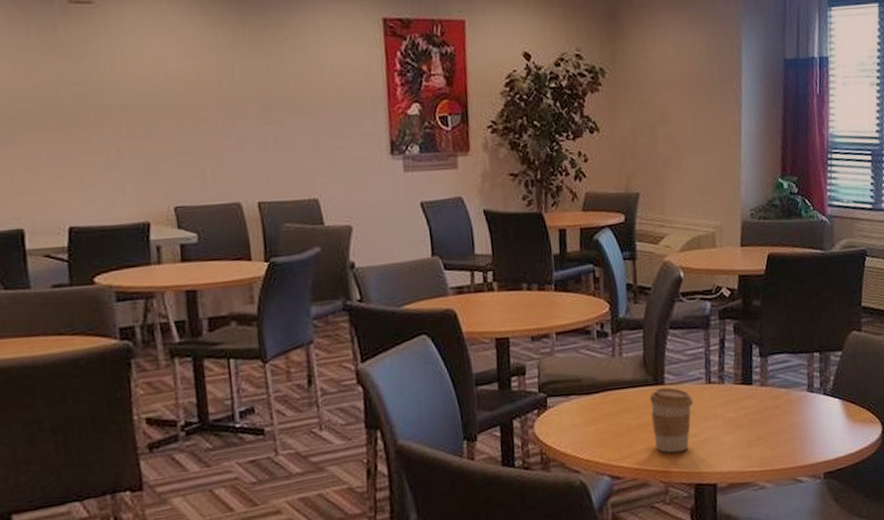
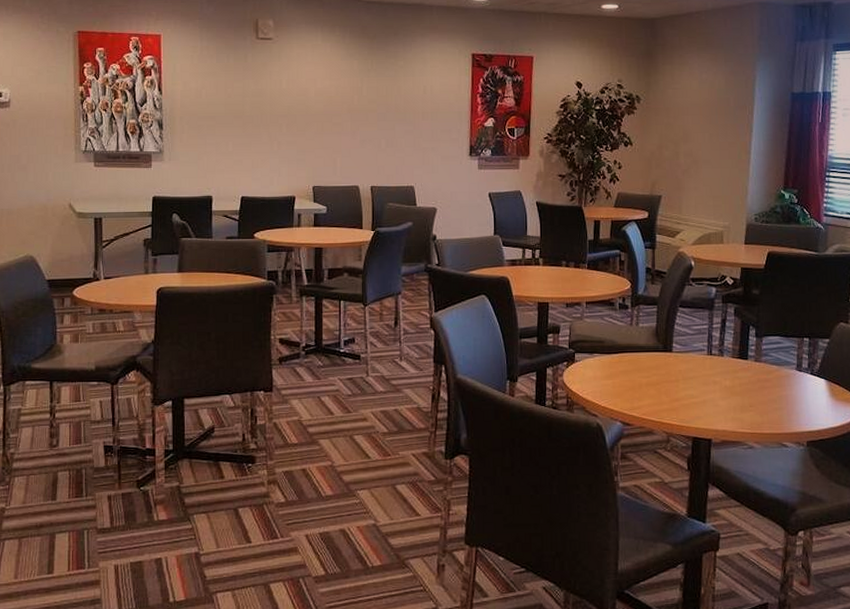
coffee cup: present [649,387,694,453] -> none [659,355,696,410]

